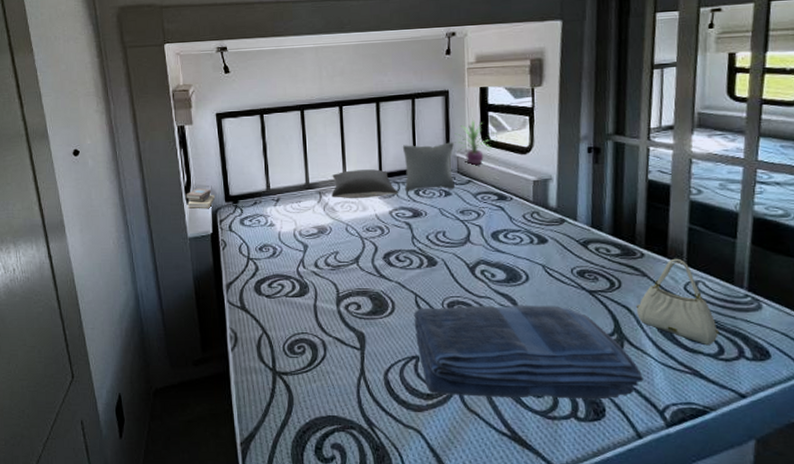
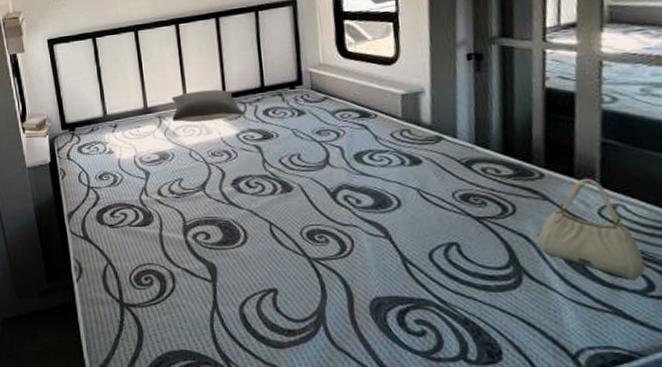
pillow: present [402,142,455,192] -> none [247,56,309,112]
towel: present [413,305,644,400] -> none [269,233,550,341]
decorative plant: present [454,120,496,165] -> none [305,30,354,80]

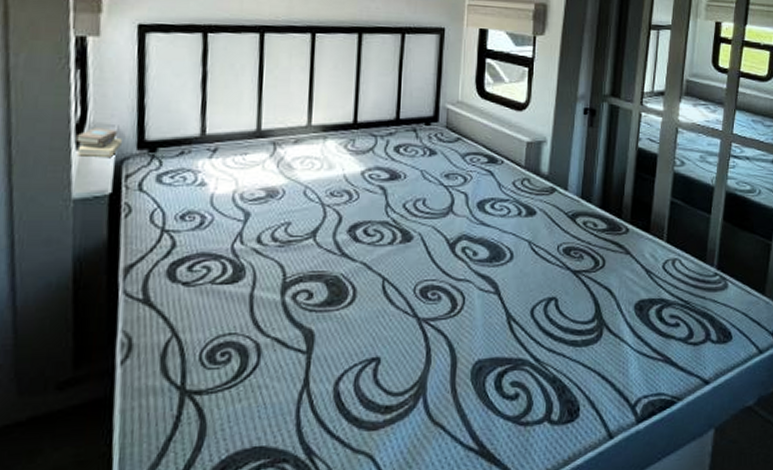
pillow: present [171,89,245,122] -> none [289,116,374,154]
handbag: present [535,178,648,281] -> none [617,234,691,329]

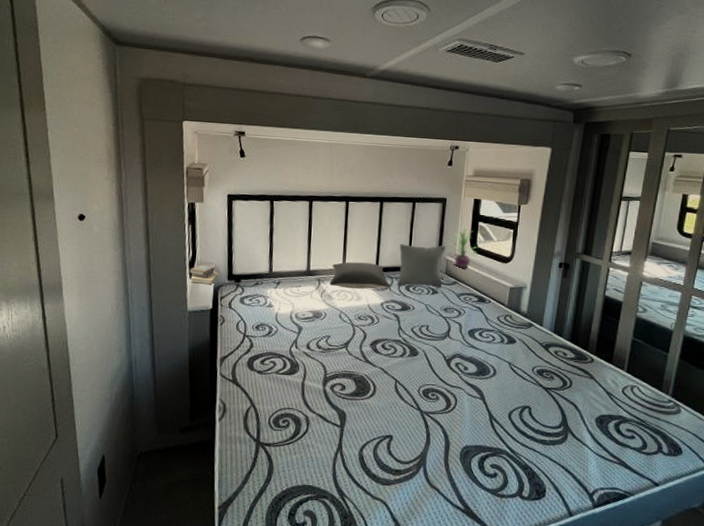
pillow: none [289,116,374,154] -> present [330,262,391,289]
pillow: none [382,89,445,148] -> present [396,244,445,288]
decorative plant: none [445,66,492,120] -> present [445,228,483,268]

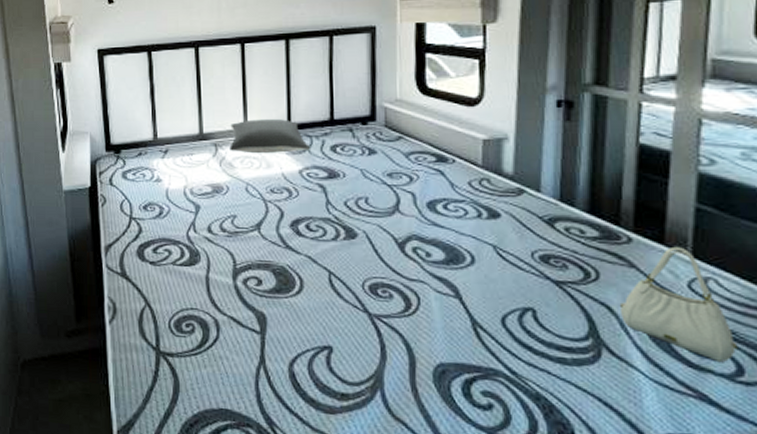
books: present [189,264,219,284] -> none [62,135,95,158]
pillow: present [396,244,445,288] -> none [316,89,381,147]
decorative plant: present [445,228,483,268] -> none [381,63,435,118]
handbag: none [581,365,645,441] -> present [619,246,738,363]

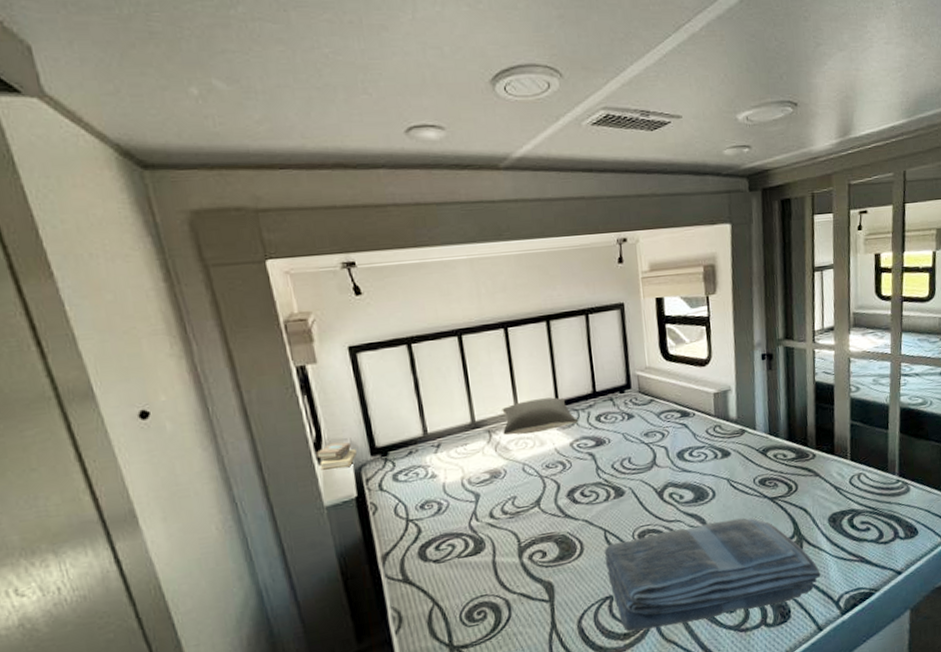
books: none [62,135,95,158] -> present [316,442,358,470]
towel: none [326,288,628,421] -> present [604,517,821,632]
handbag: present [619,246,738,363] -> none [811,454,879,533]

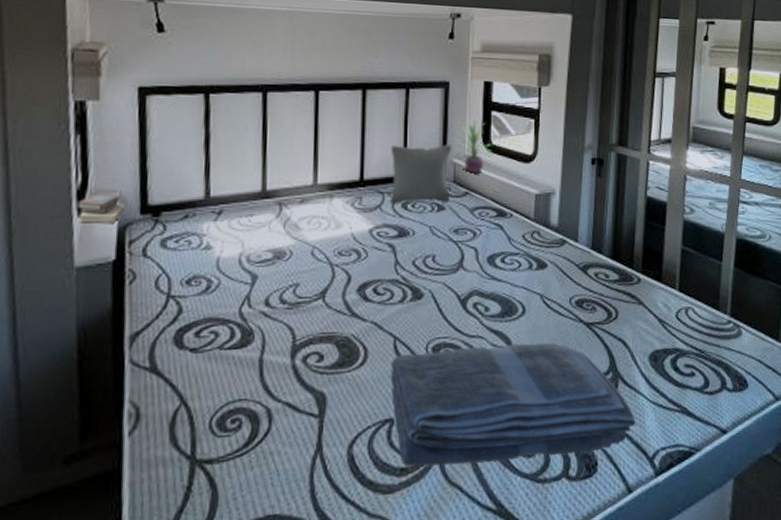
pillow: present [502,397,578,435] -> none [296,175,382,213]
pillow: none [578,359,637,419] -> present [389,144,451,204]
decorative plant: none [633,334,675,383] -> present [451,119,498,173]

